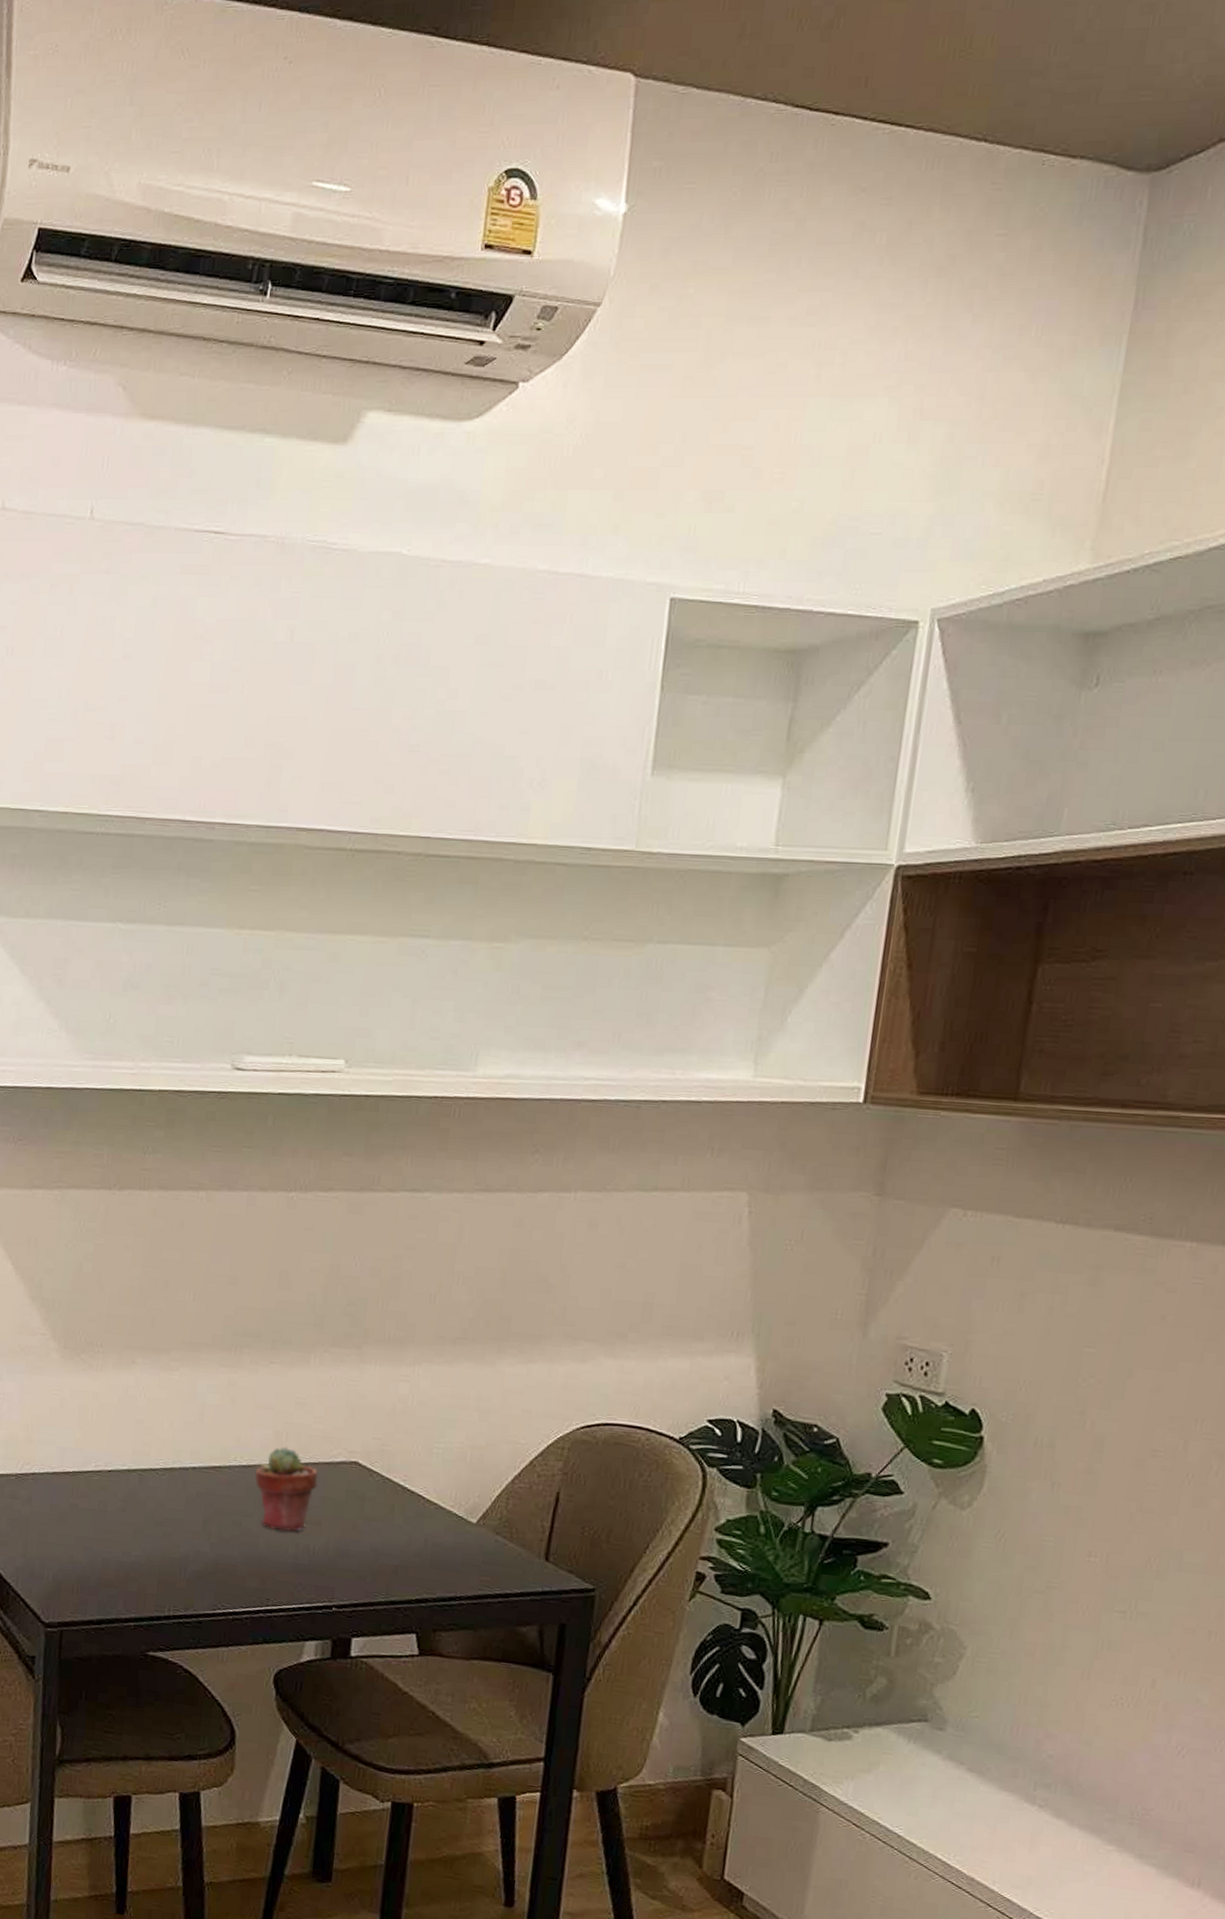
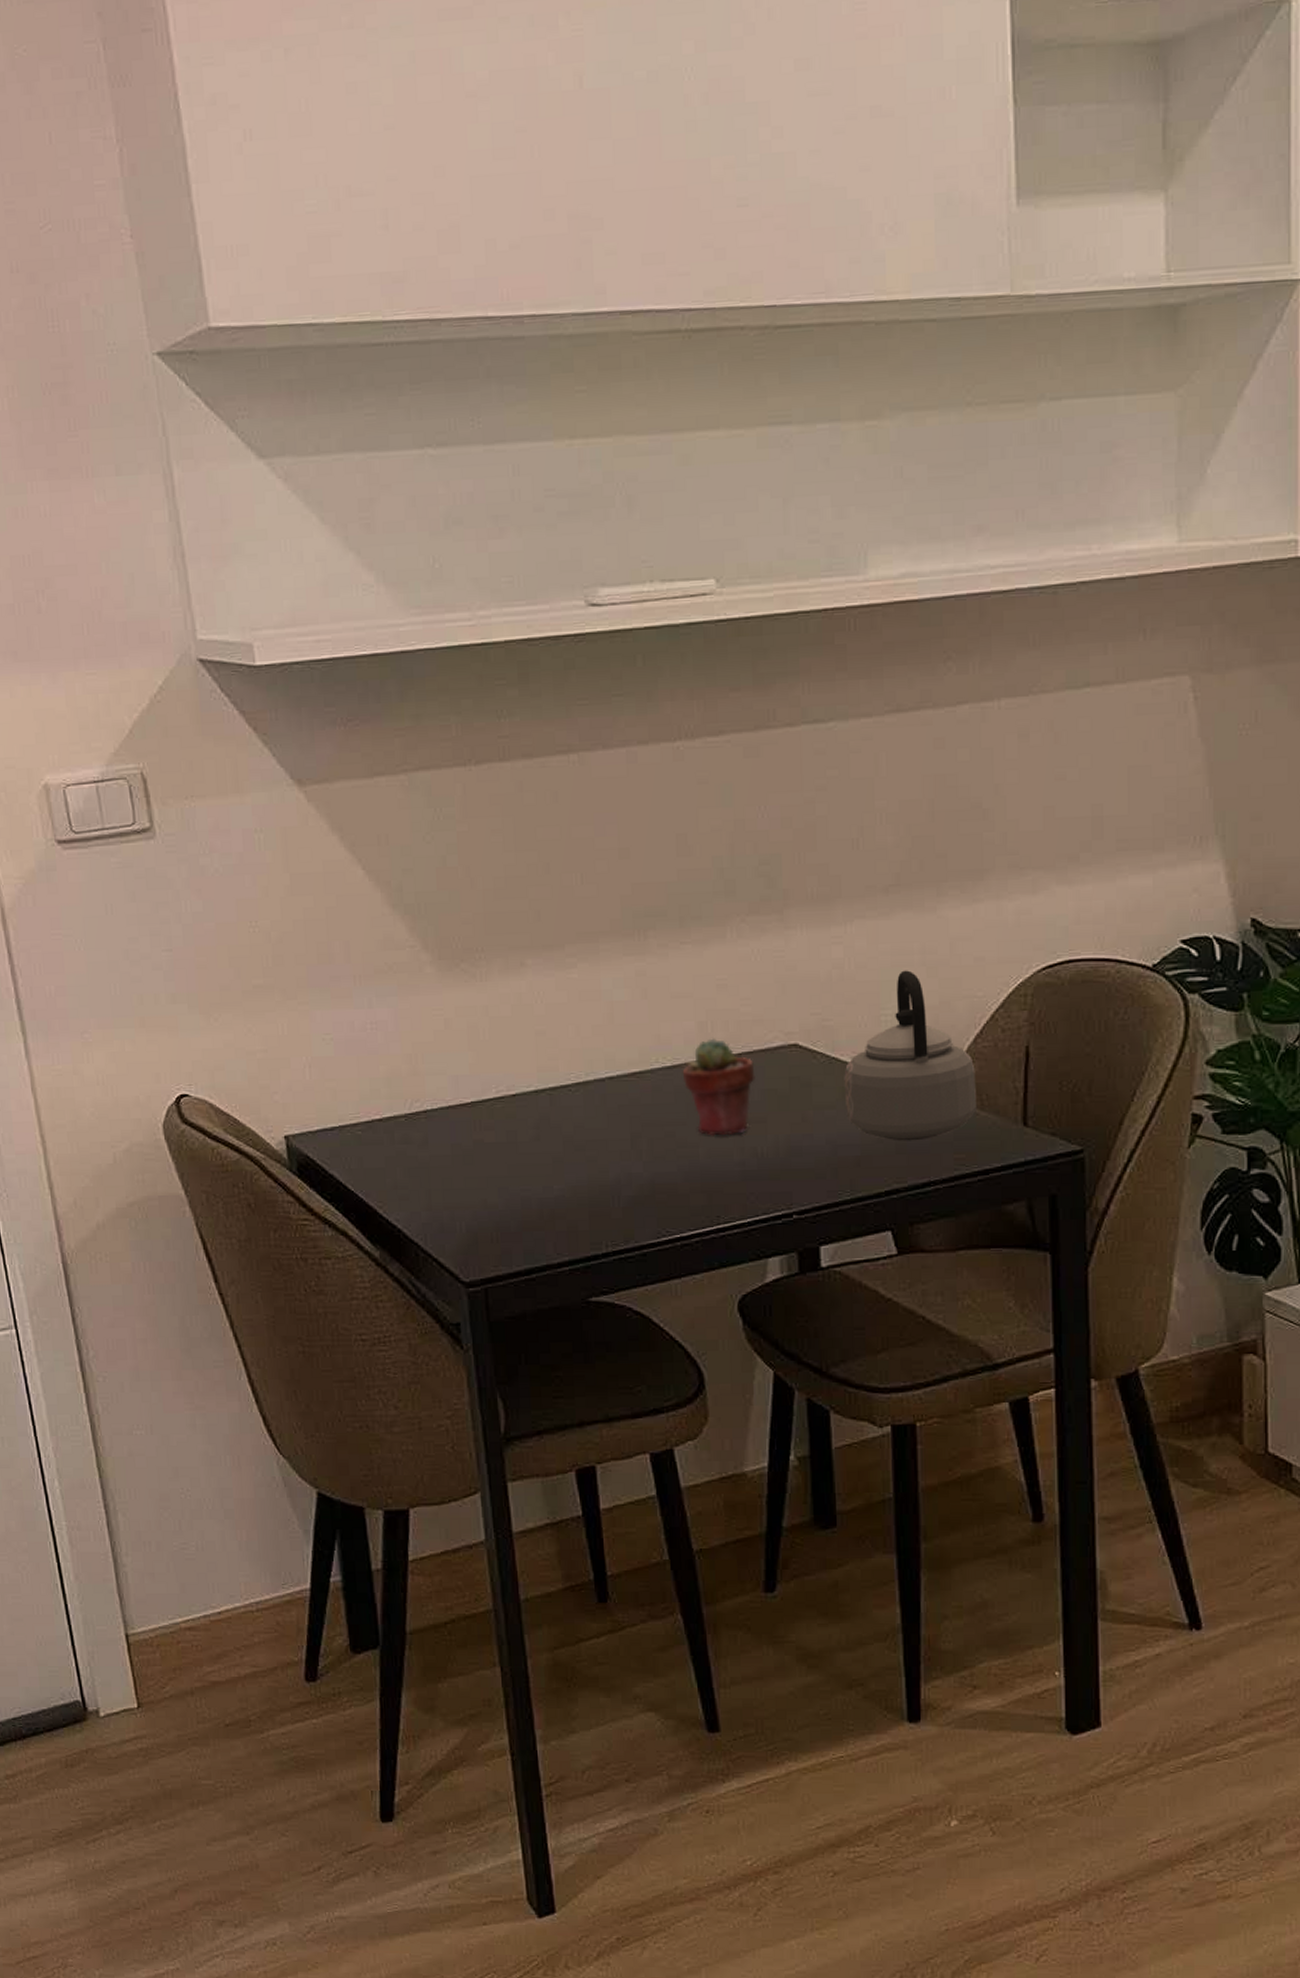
teapot: none [391,1412,510,1560] -> present [844,970,978,1141]

